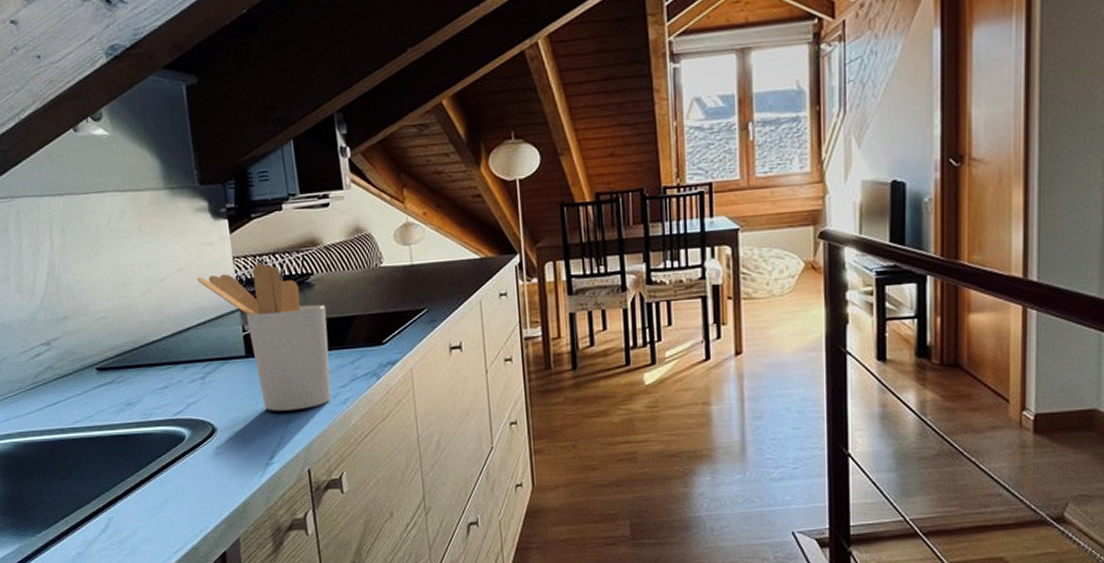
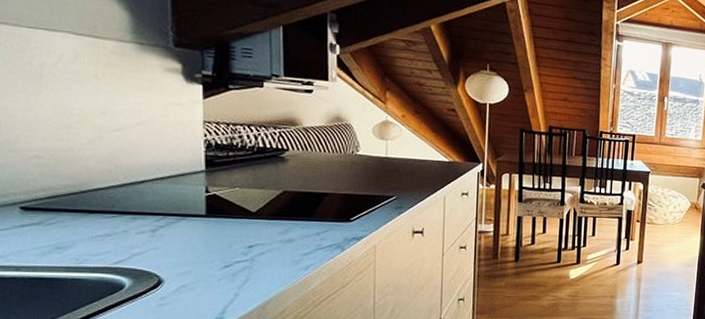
utensil holder: present [196,263,332,411] -> none [159,131,298,271]

